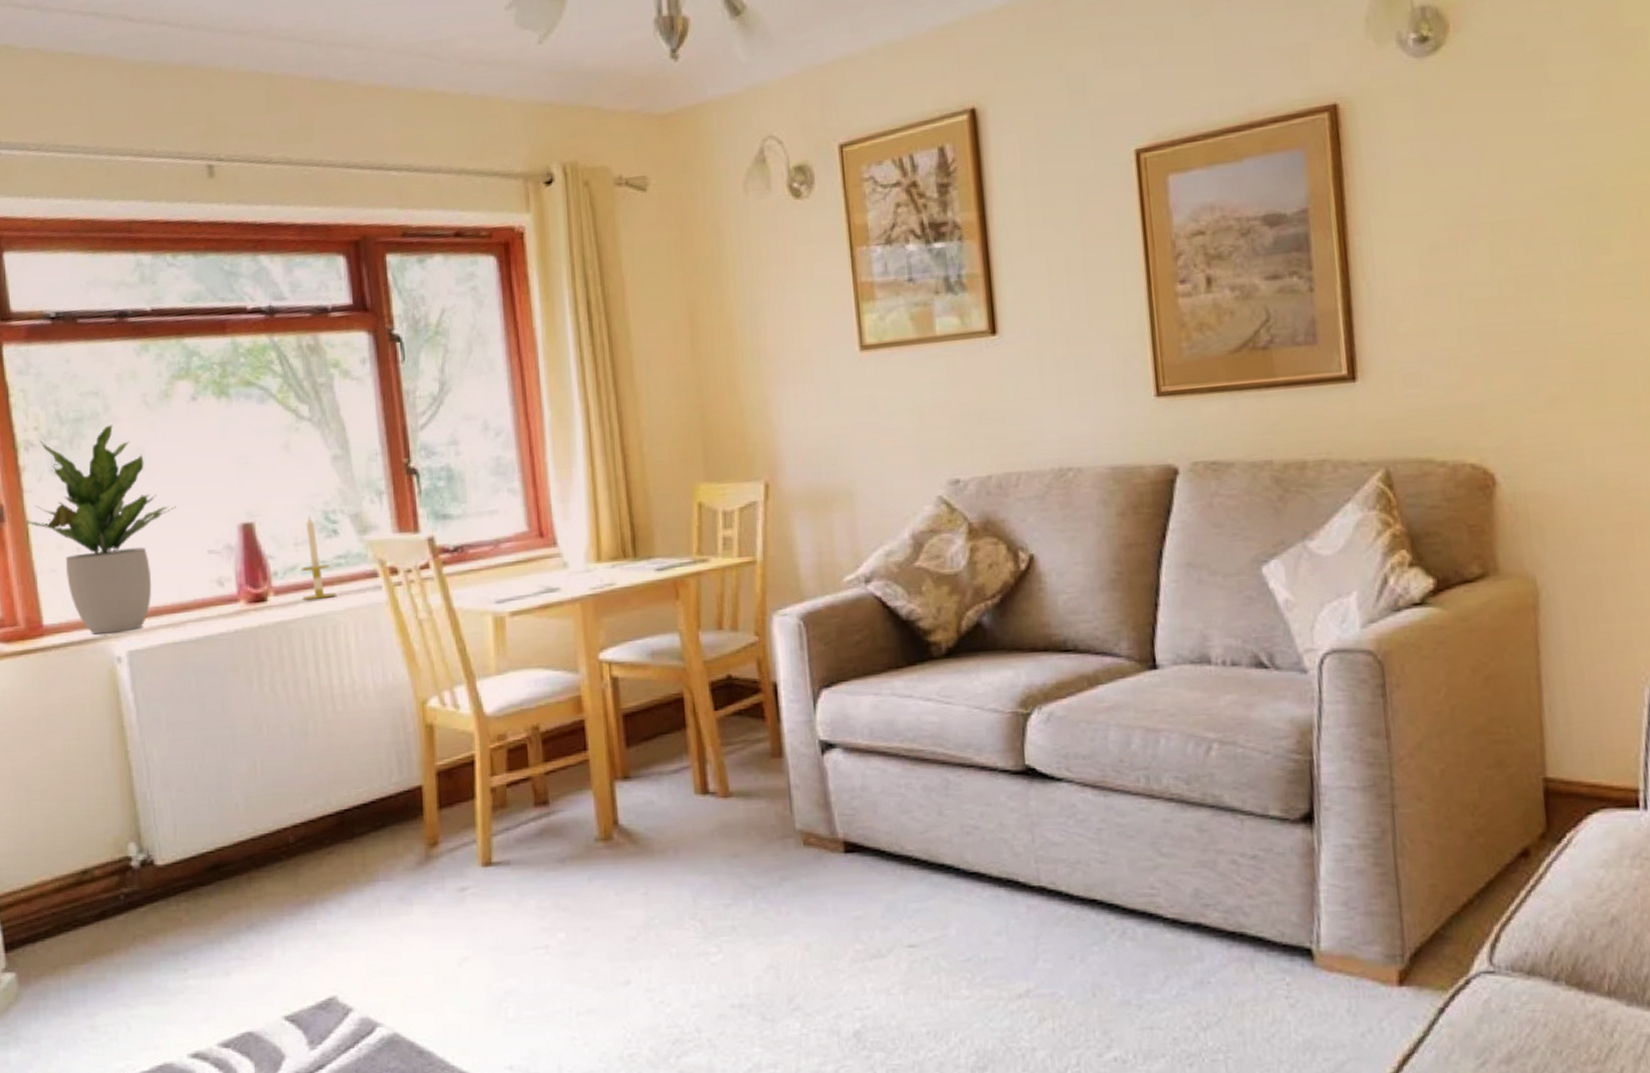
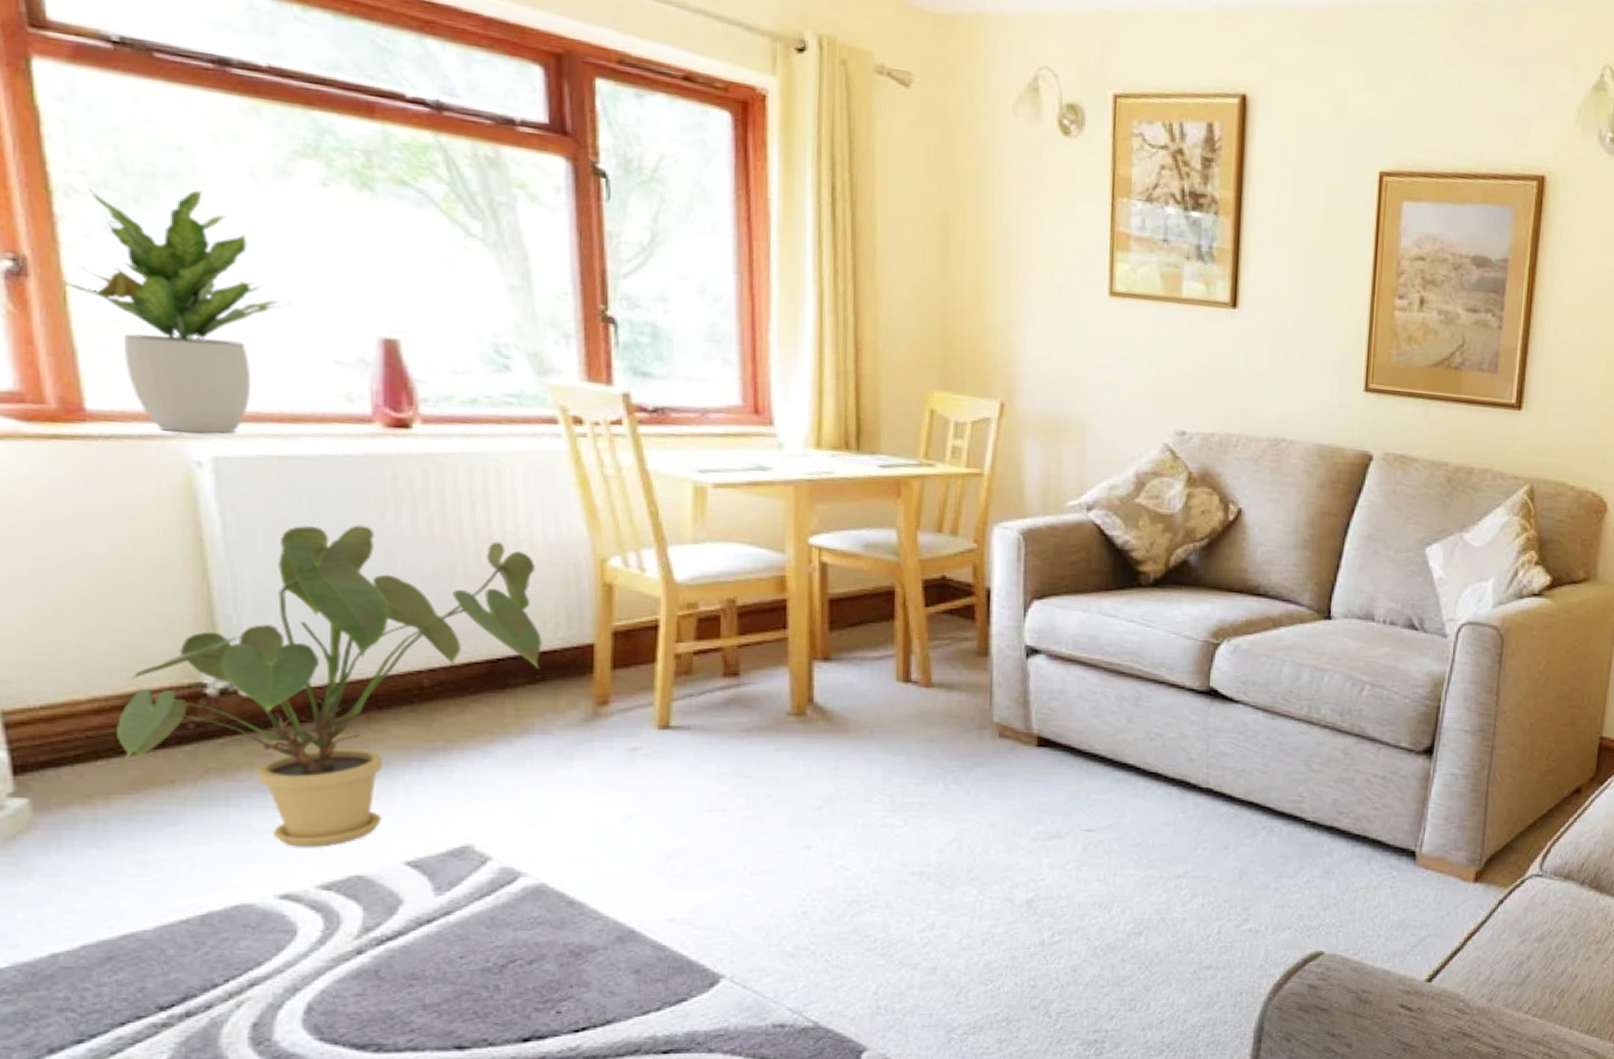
house plant: none [71,696,380,1006] -> present [115,525,542,847]
candle: present [302,516,336,600] -> none [460,345,503,437]

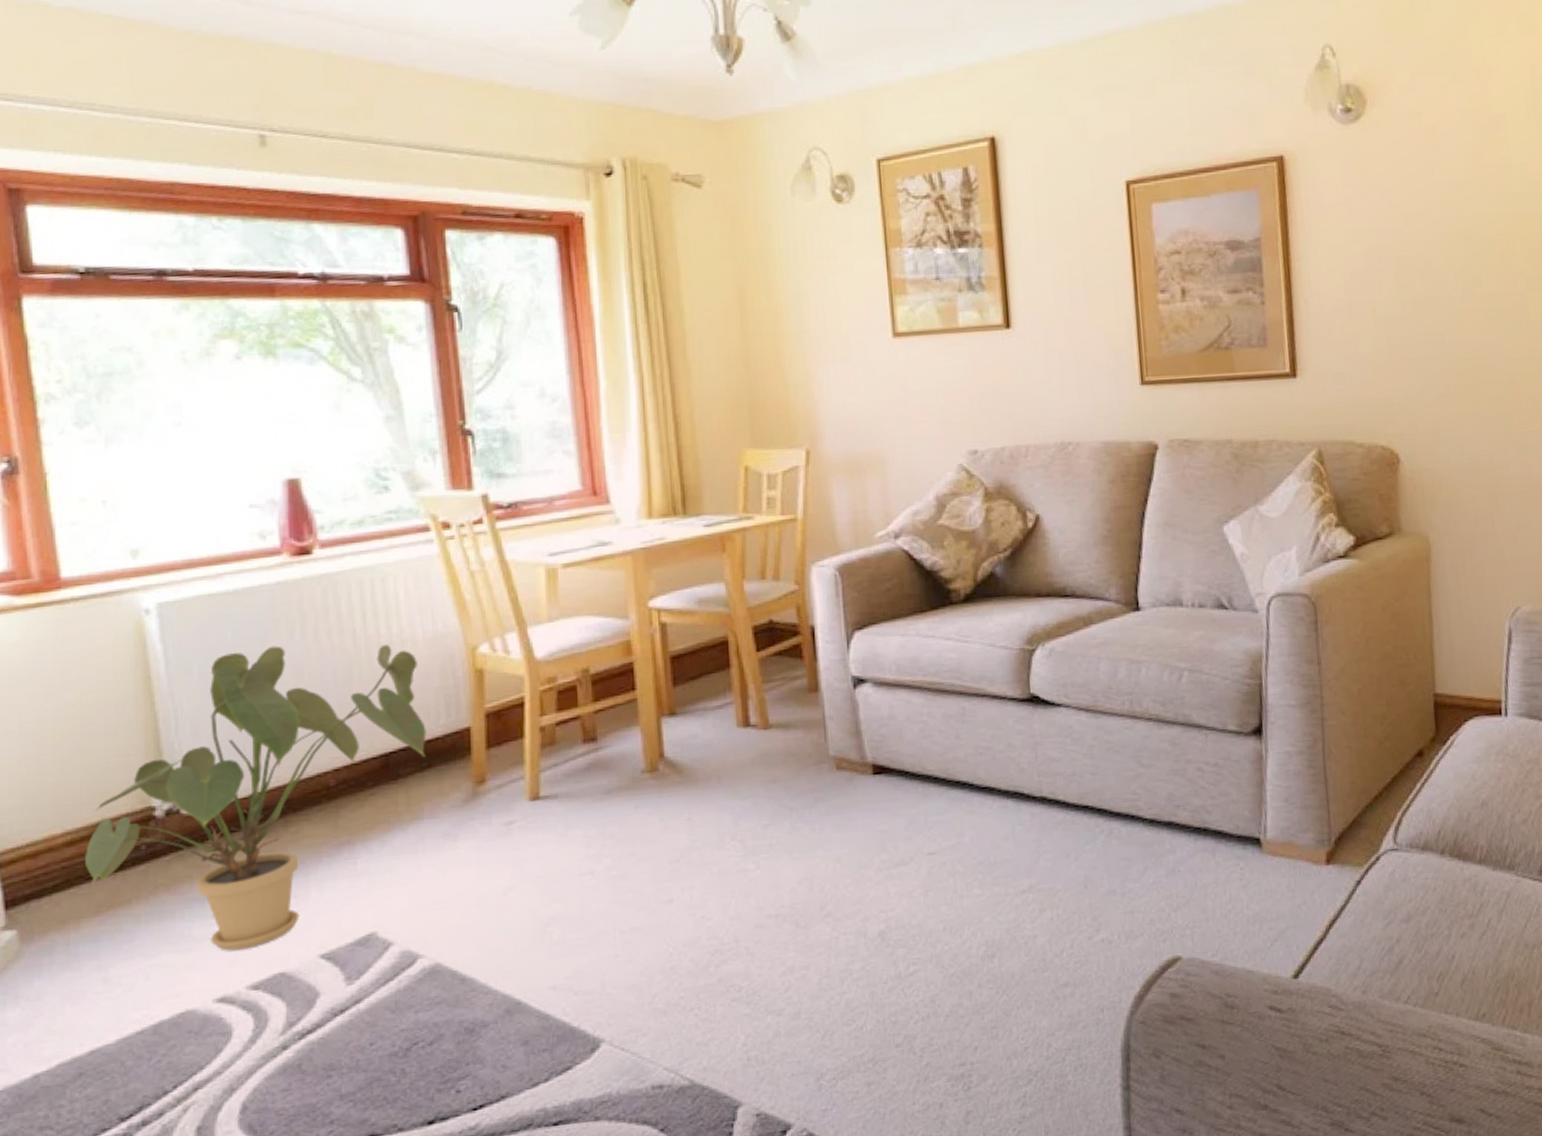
potted plant: present [64,188,291,434] -> none [45,380,215,587]

